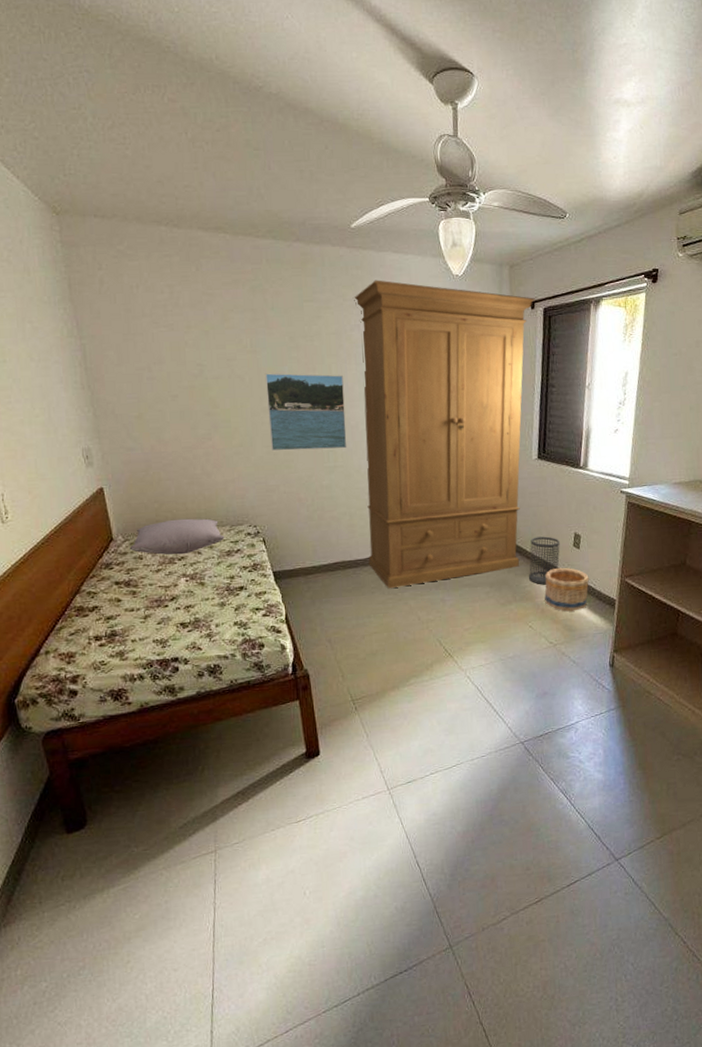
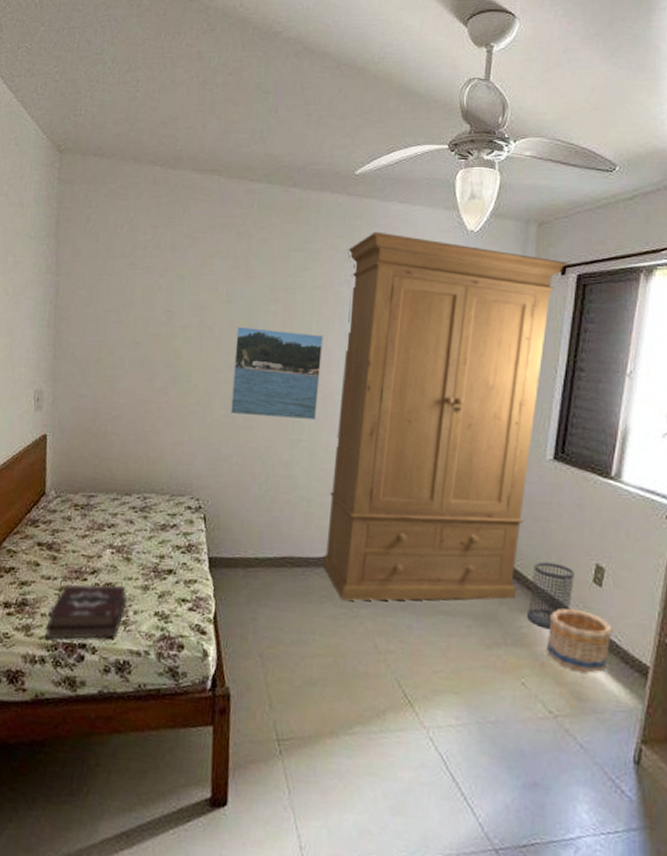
pillow: present [129,518,225,555] -> none [59,479,162,522]
hardback book: none [137,605,207,660] -> present [45,584,127,640]

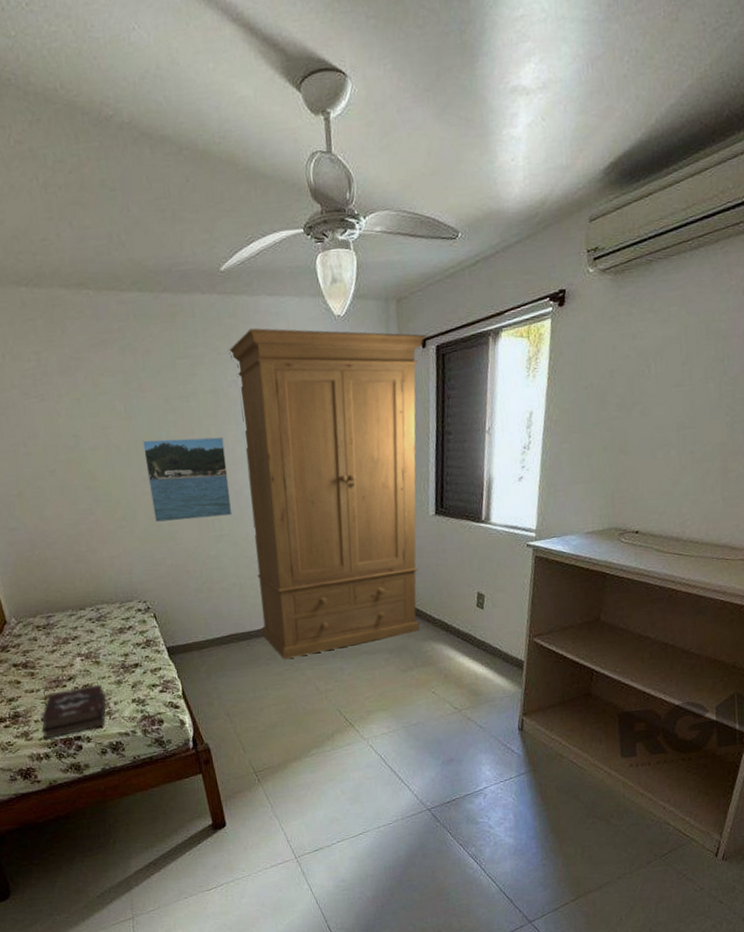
wastebasket: present [528,561,575,629] -> none [430,597,463,649]
basket: present [547,608,612,673] -> none [447,629,495,676]

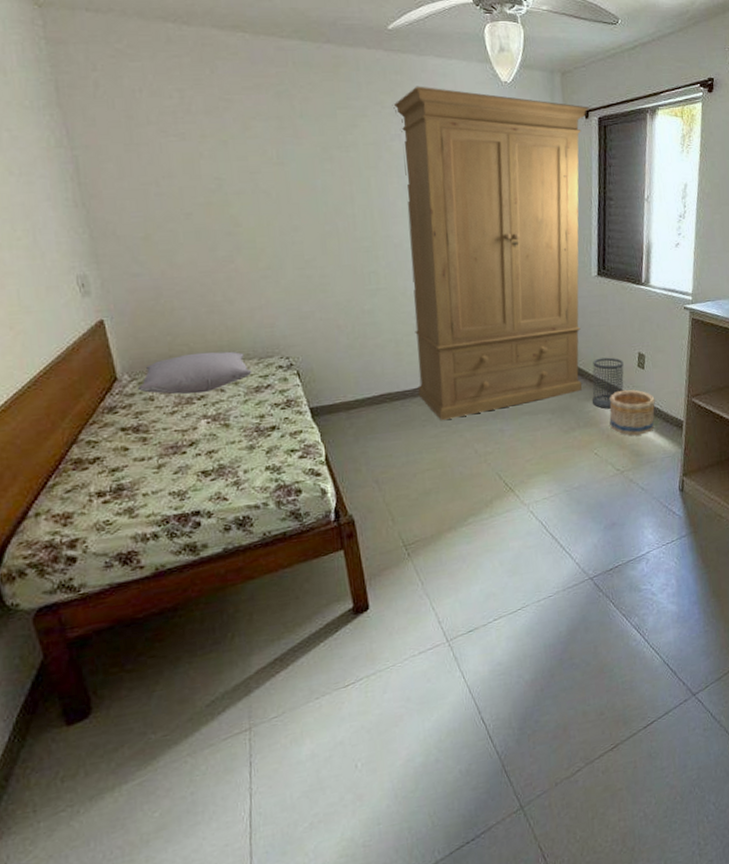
pillow: none [23,596,116,636] -> present [137,351,252,395]
hardback book: present [40,684,106,739] -> none [150,450,234,516]
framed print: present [141,436,233,523] -> none [294,187,391,274]
wastebasket: none [430,597,463,649] -> present [592,357,624,409]
basket: none [447,629,495,676] -> present [609,389,655,436]

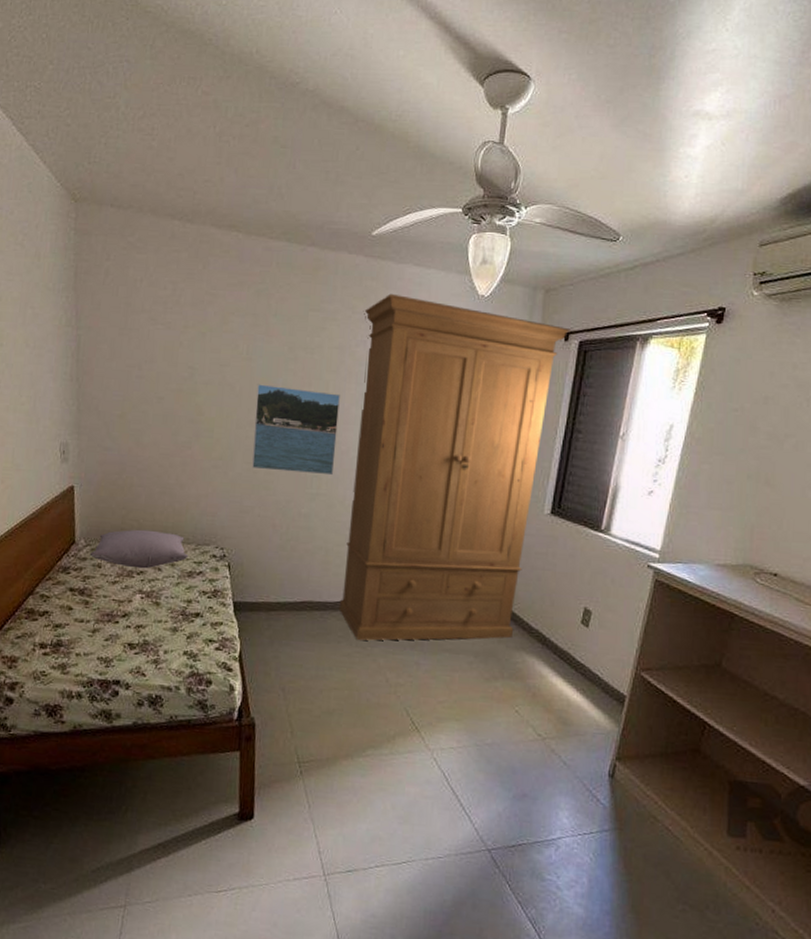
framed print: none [294,187,391,274] -> present [251,384,340,476]
wastebasket: present [592,357,624,409] -> none [522,605,565,664]
basket: present [609,389,655,436] -> none [538,646,596,702]

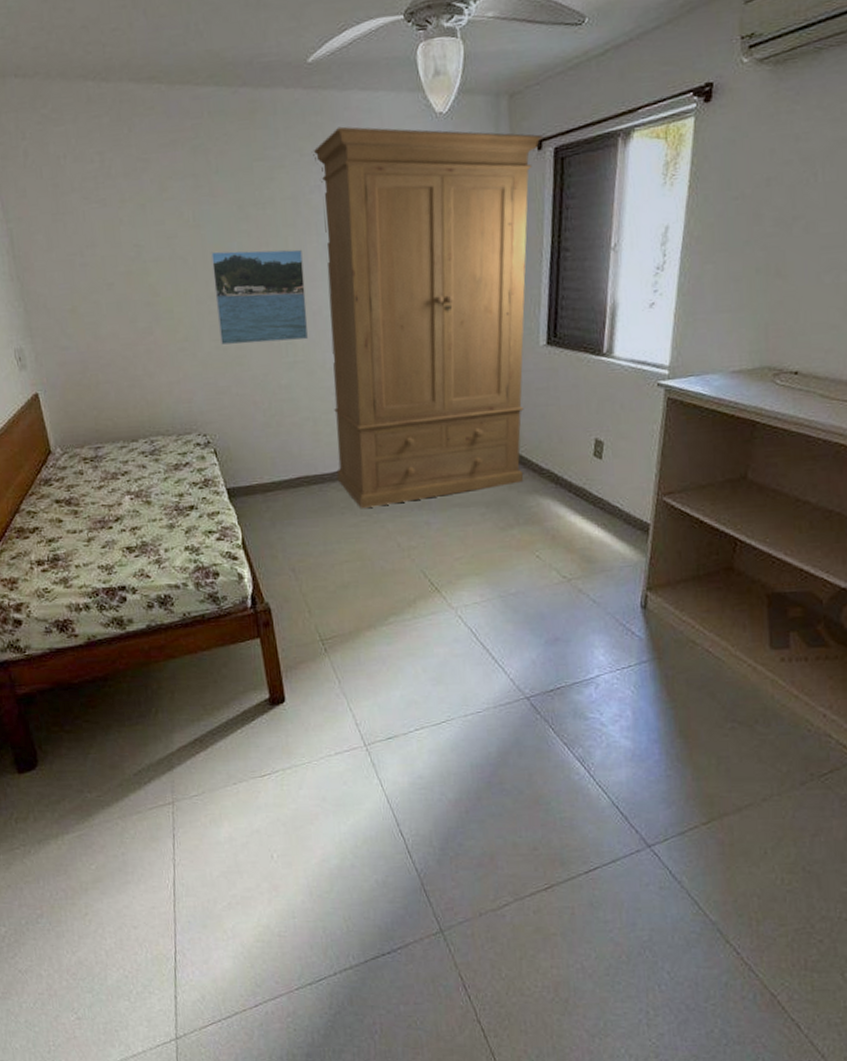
pillow: present [89,529,189,569] -> none [68,427,171,470]

